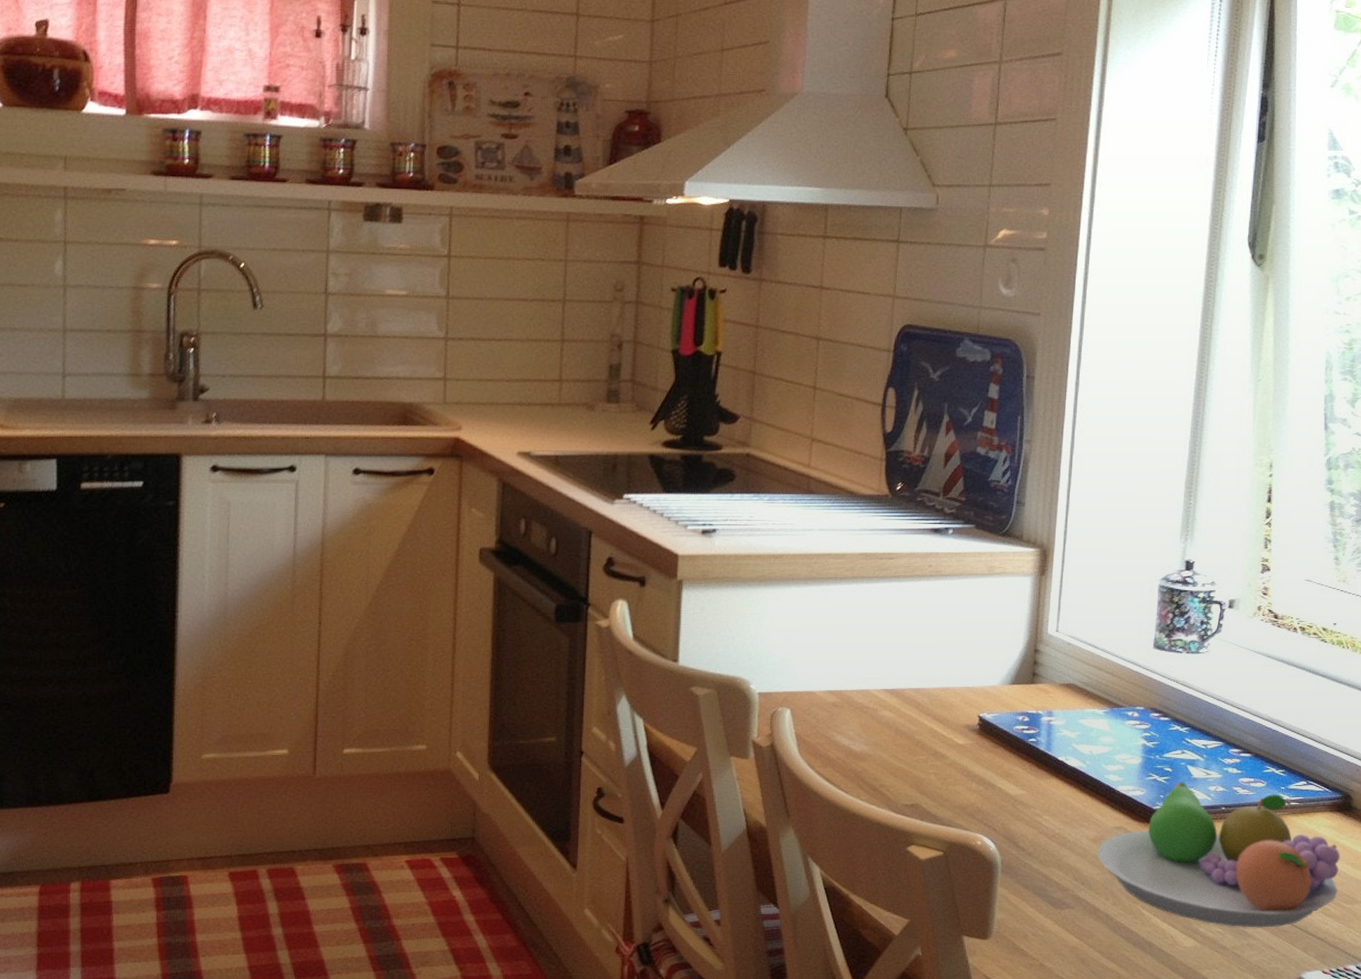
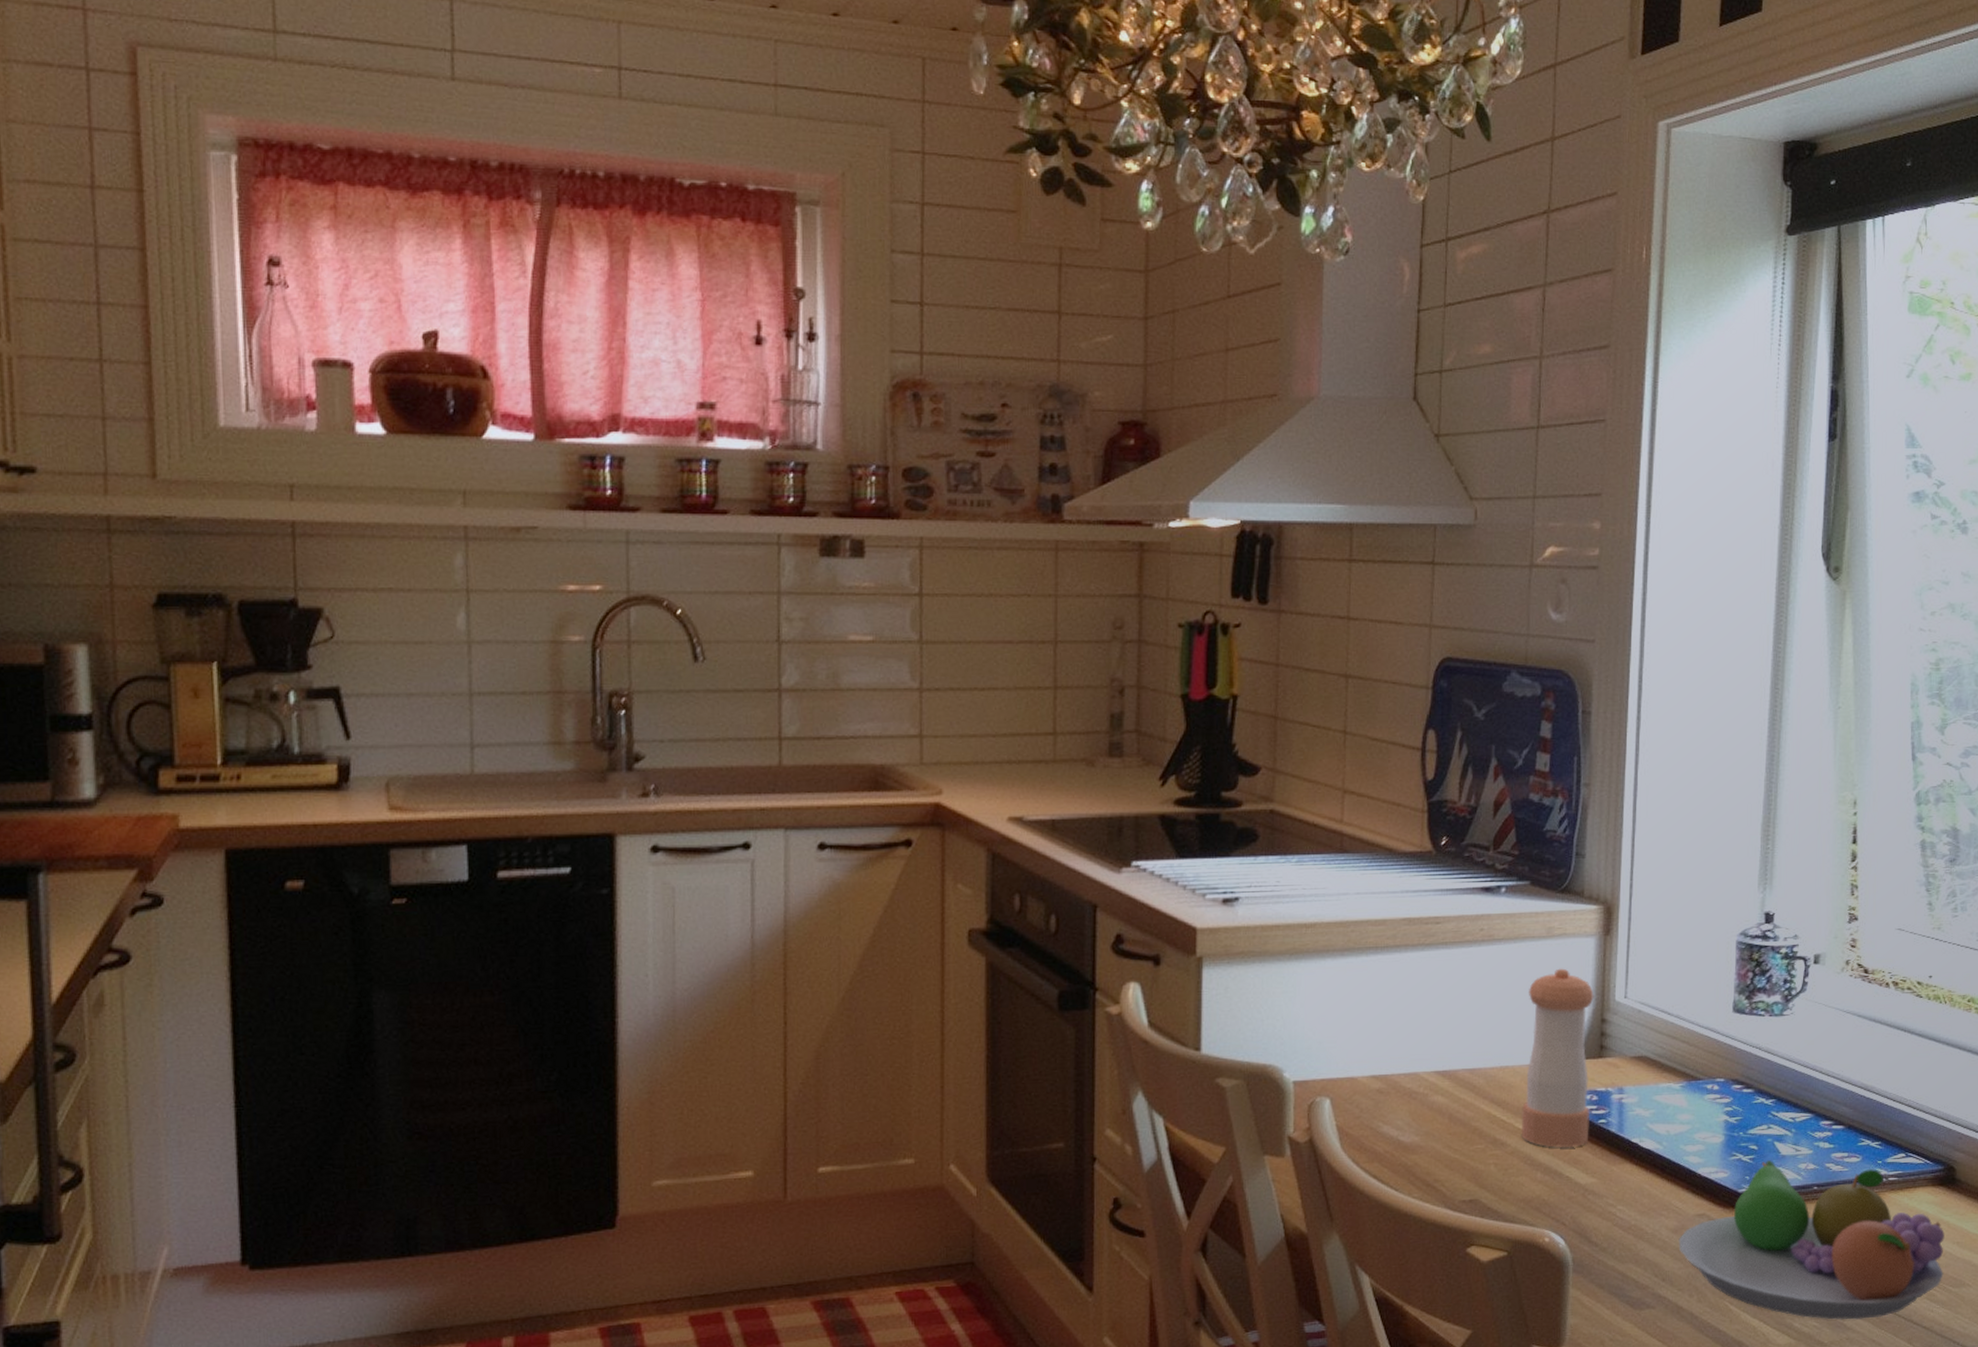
pepper shaker: none [959,603,1029,763] -> present [1521,968,1594,1148]

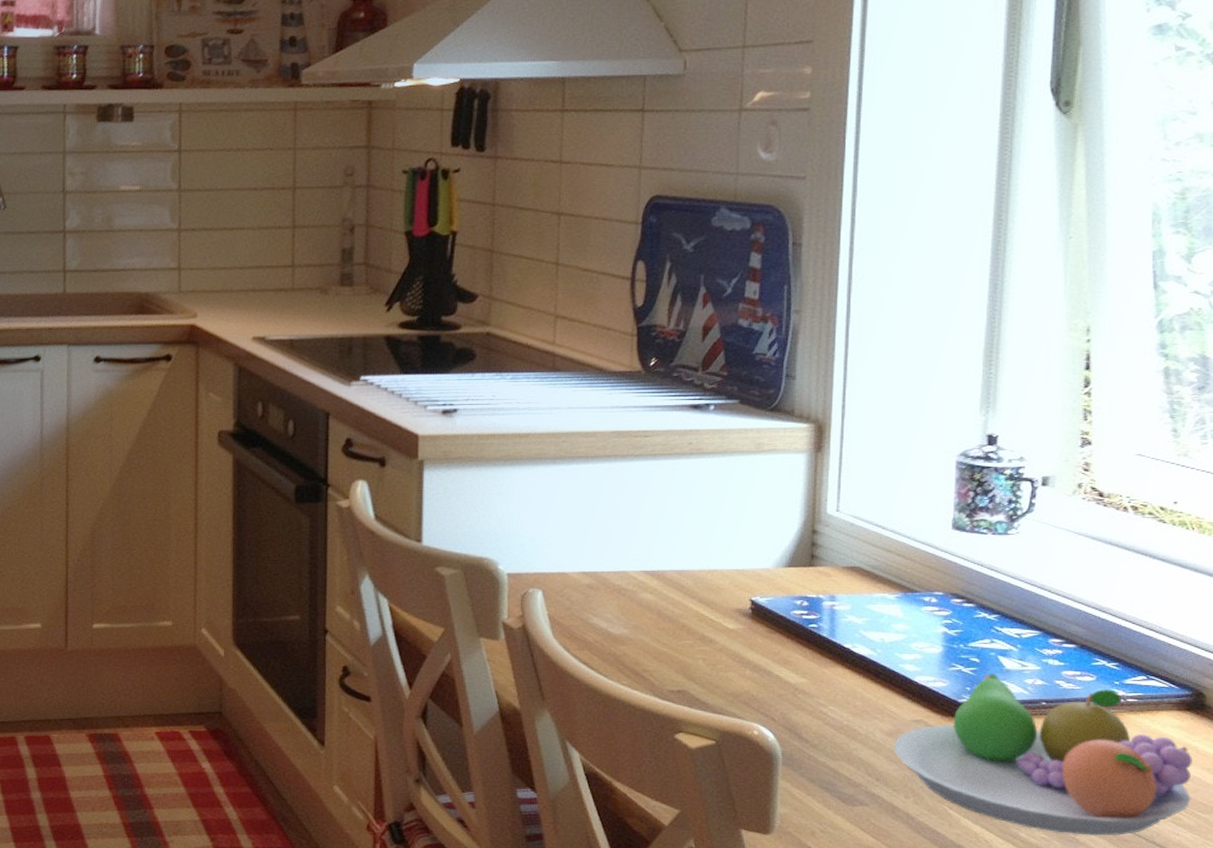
pepper shaker: present [1521,968,1594,1148] -> none [729,481,805,649]

